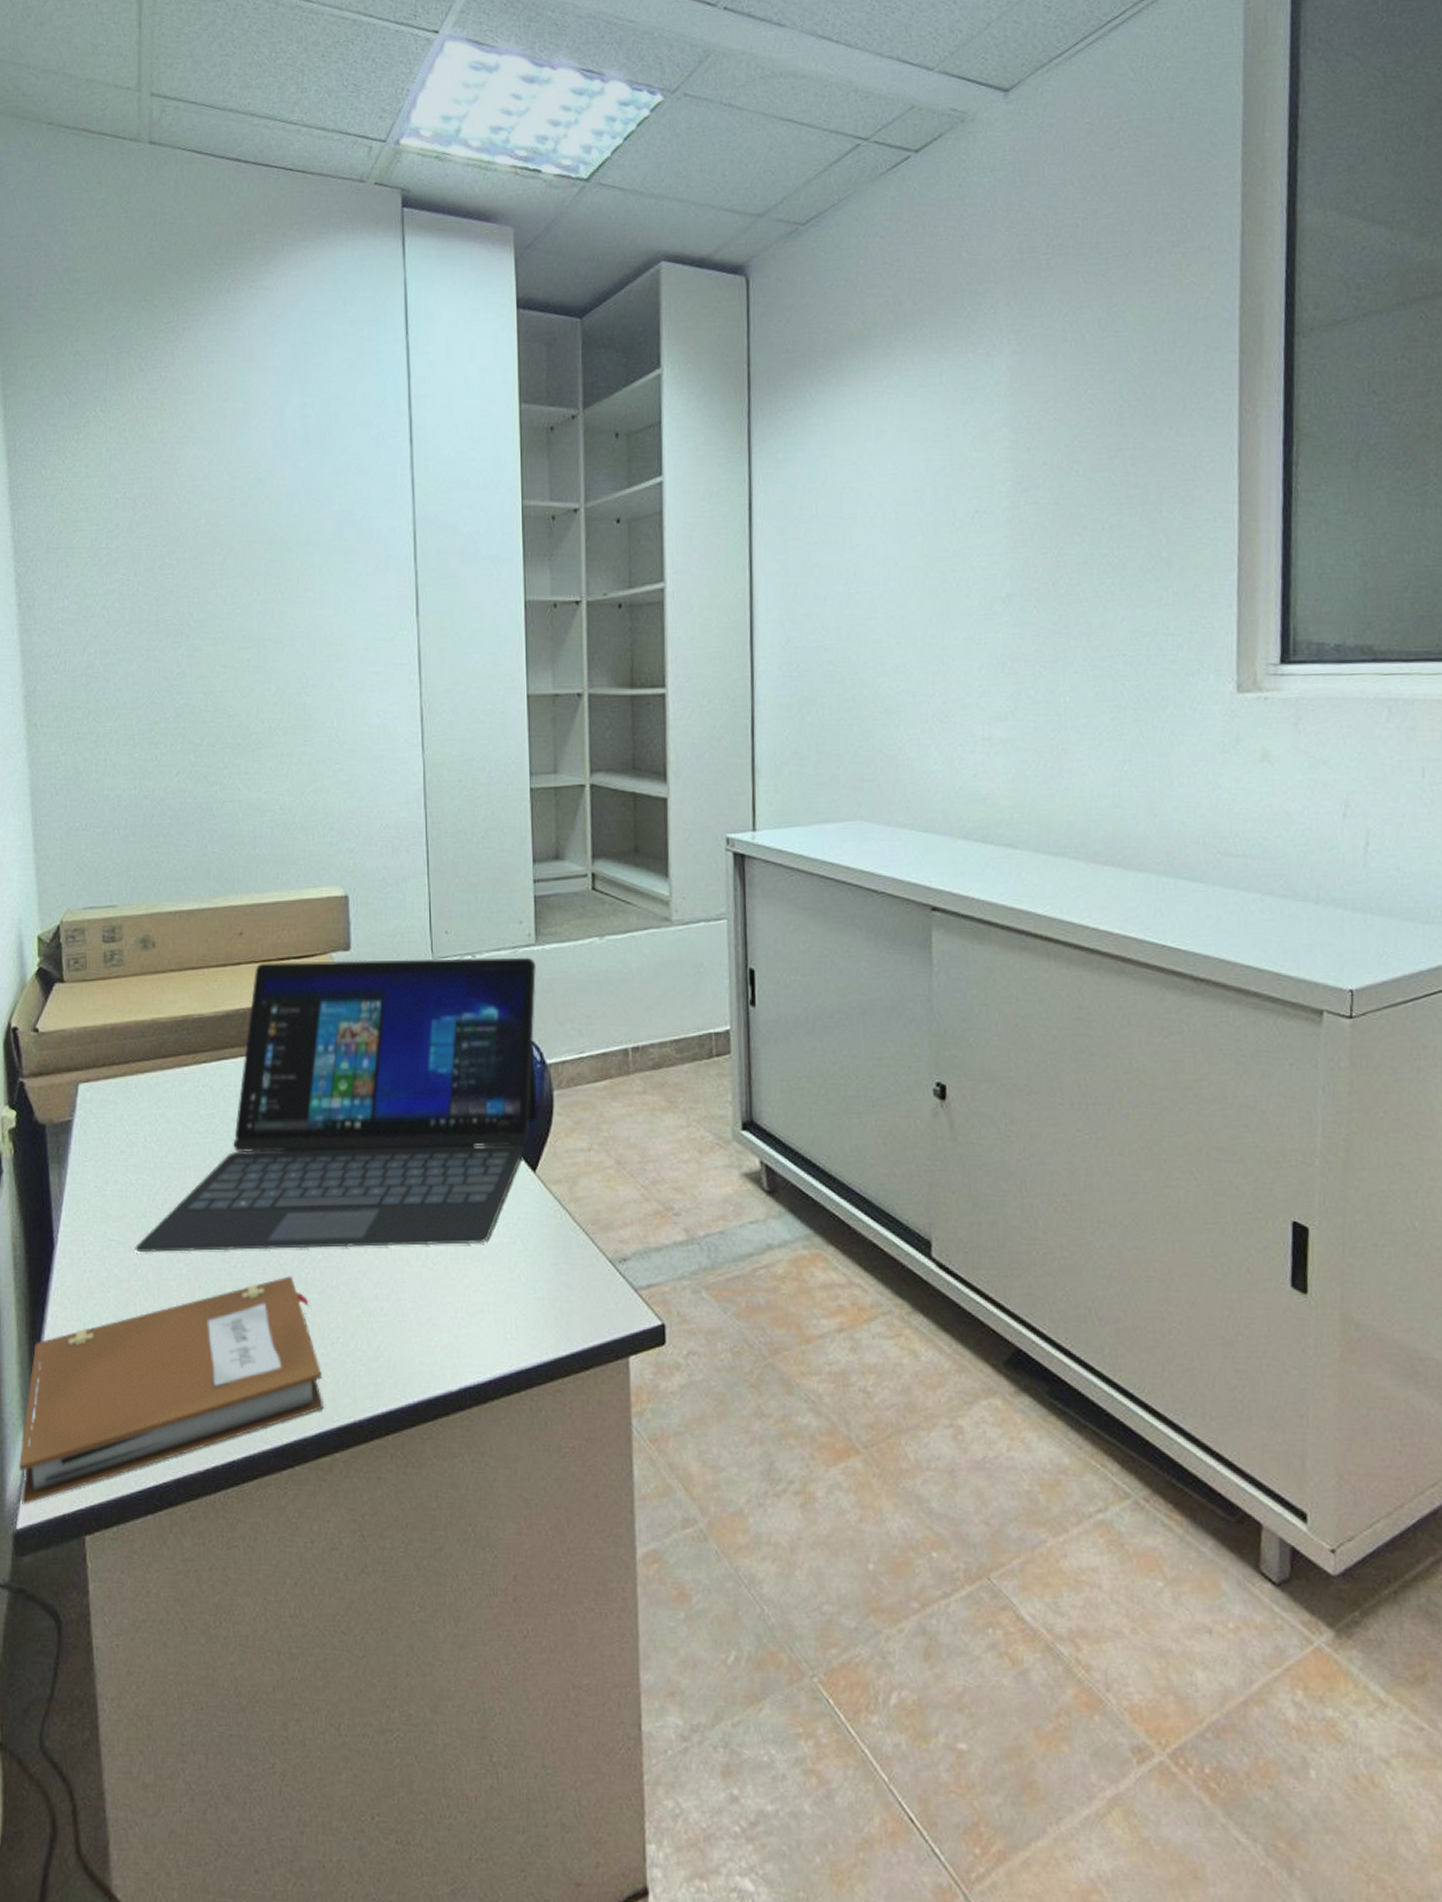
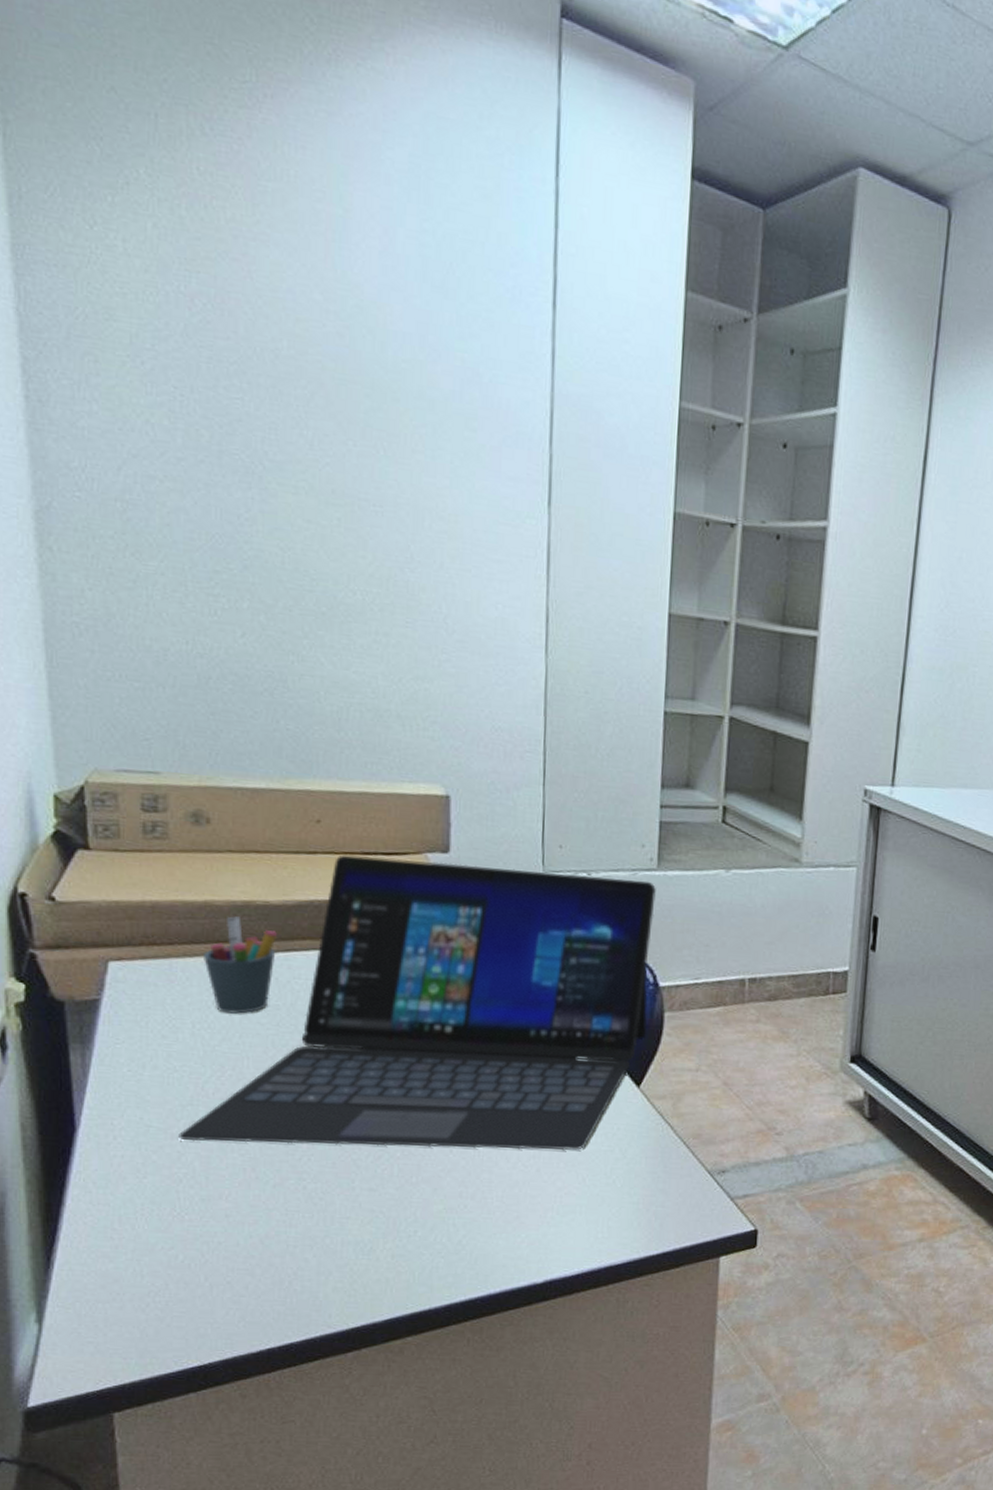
notebook: present [19,1276,324,1505] -> none [31,1171,397,1384]
pen holder: none [152,1031,211,1125] -> present [204,916,278,1014]

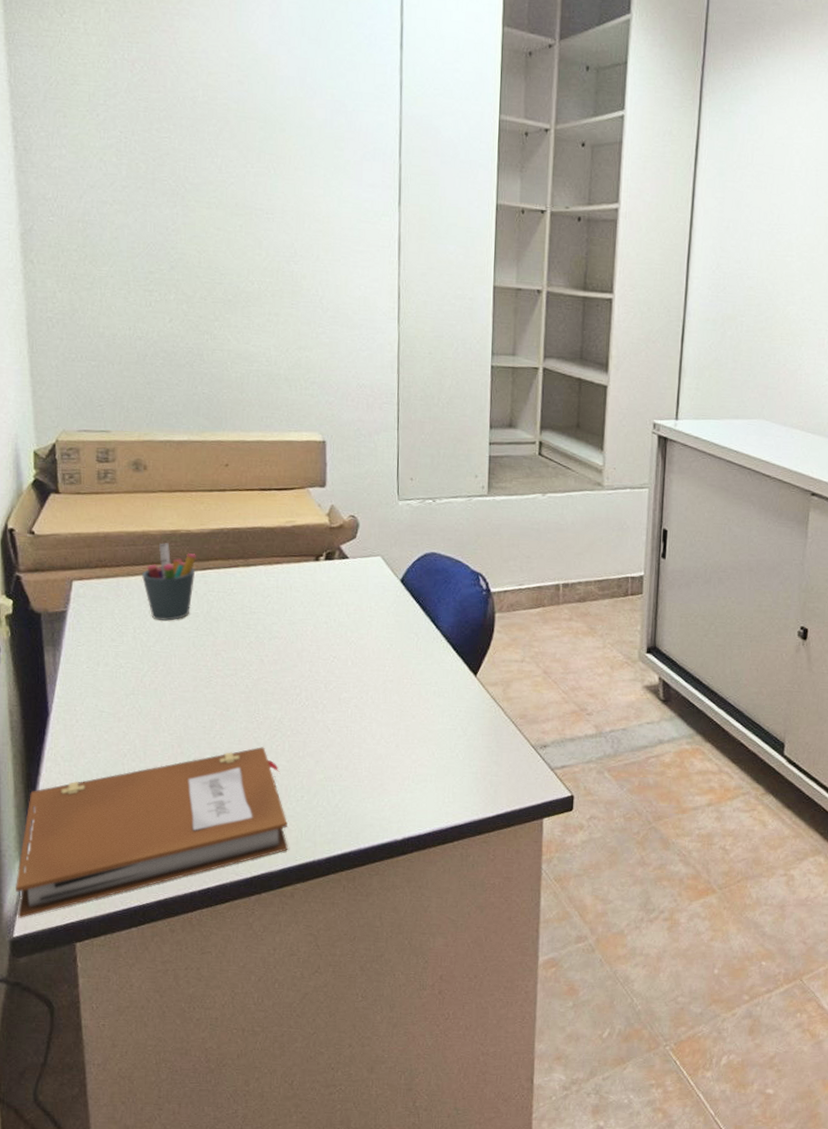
notebook: none [31,1171,397,1384] -> present [16,747,289,918]
laptop: present [179,855,656,1151] -> none [124,491,487,729]

